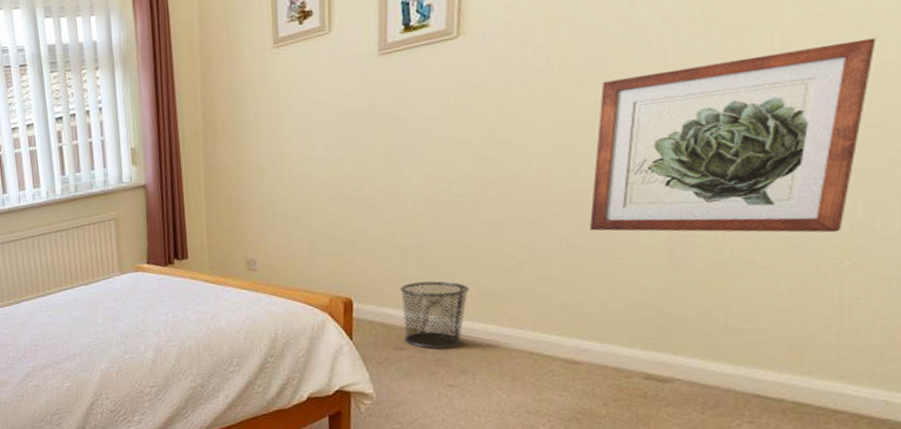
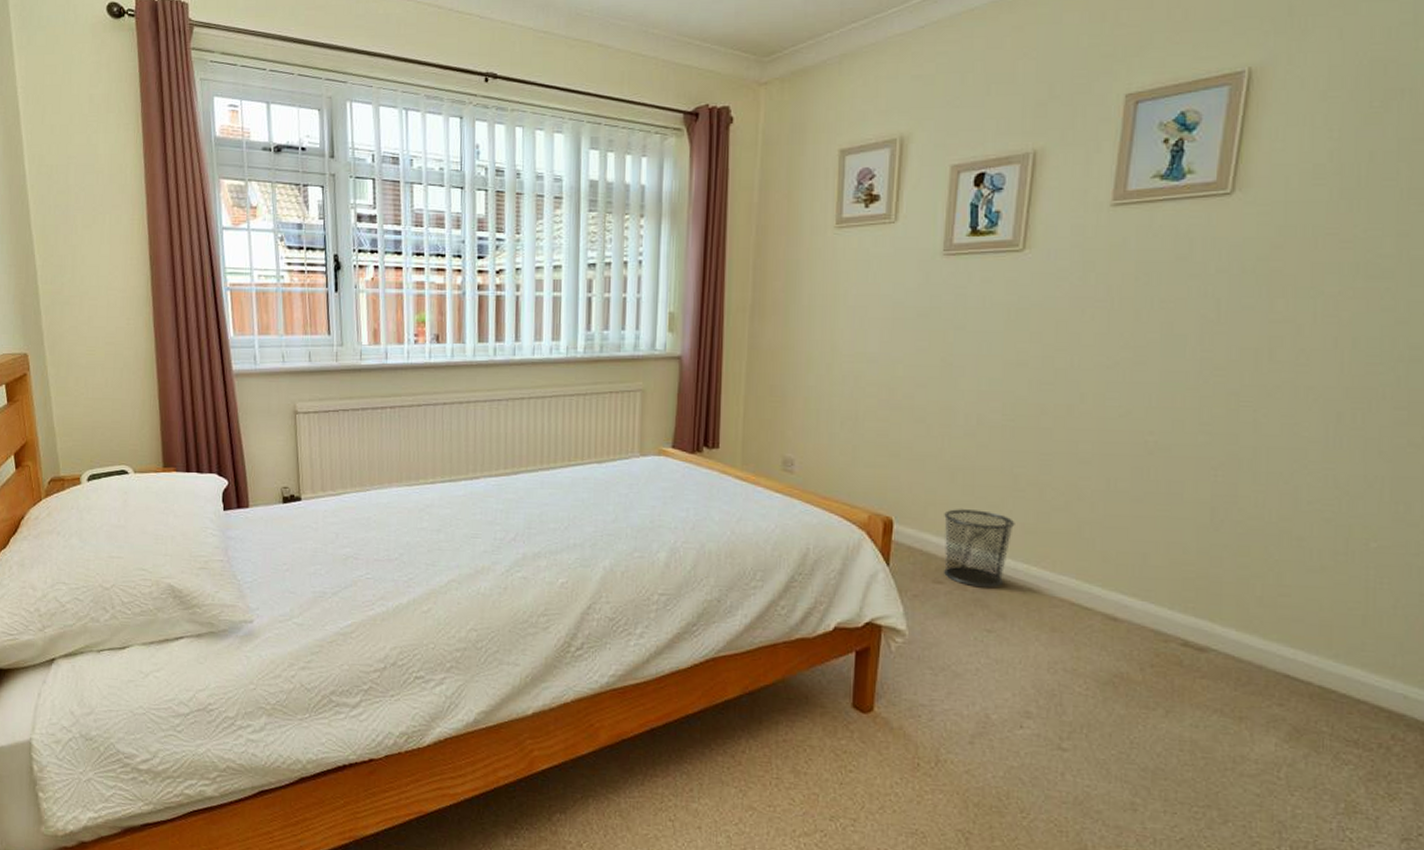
wall art: present [589,37,876,233] -> none [1137,320,1405,511]

